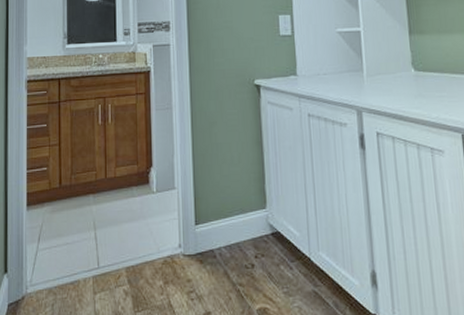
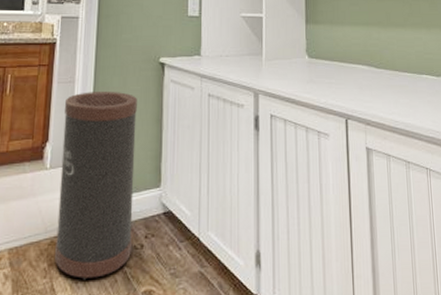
trash can: none [165,116,243,297] -> present [54,92,137,280]

